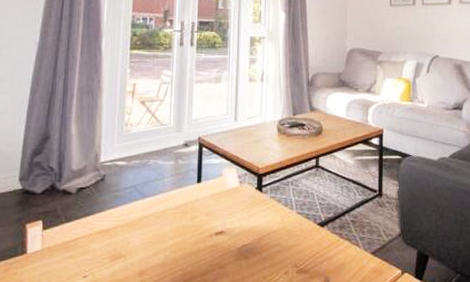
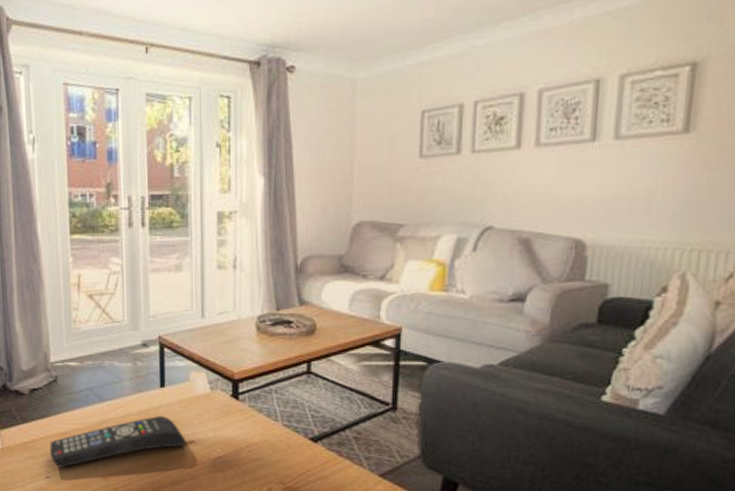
remote control: none [90,209,218,266] -> present [49,416,187,468]

